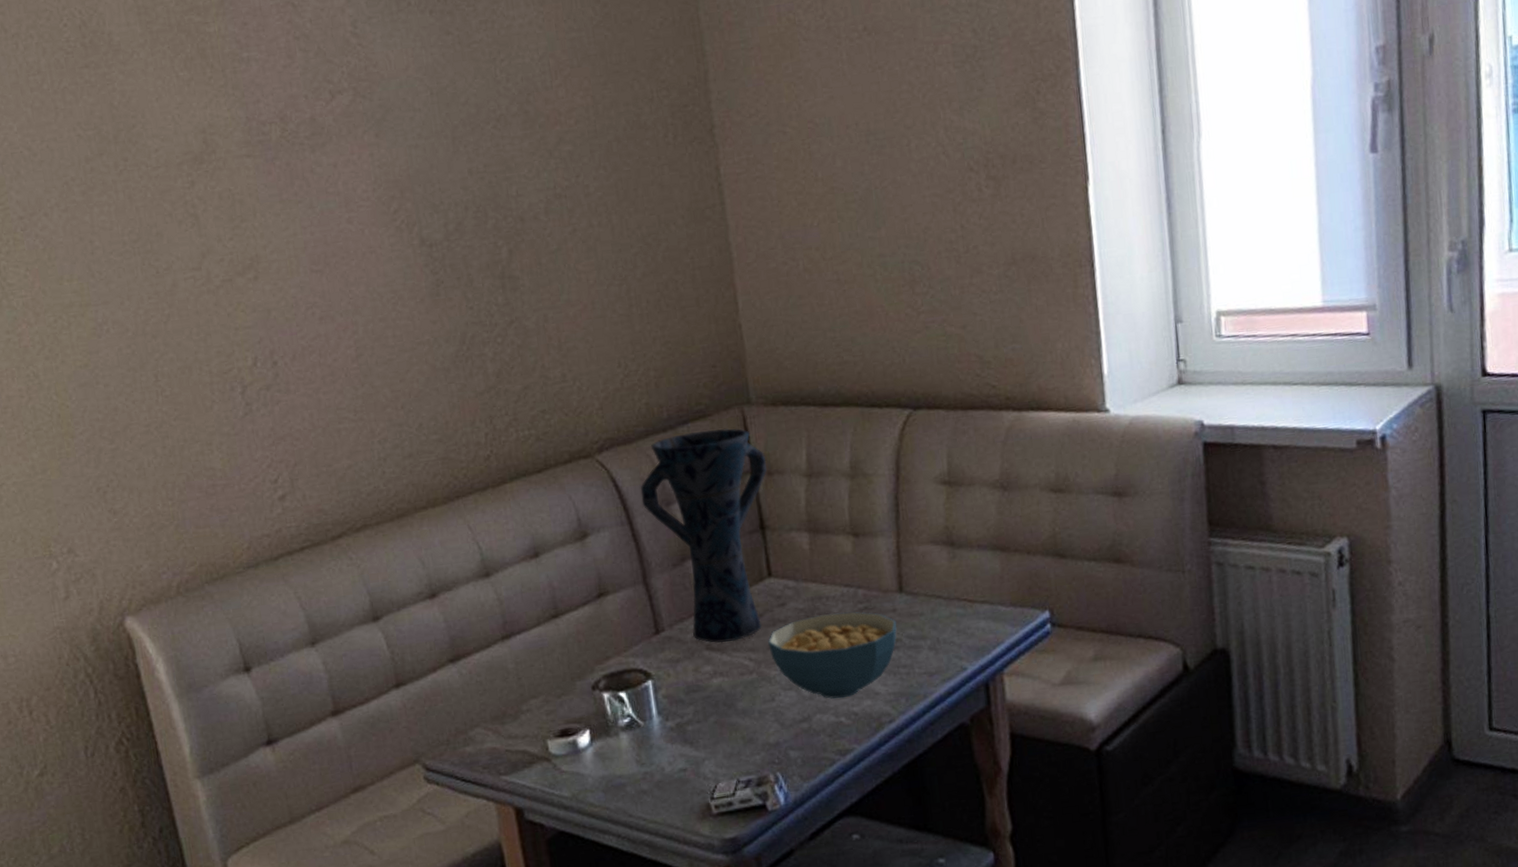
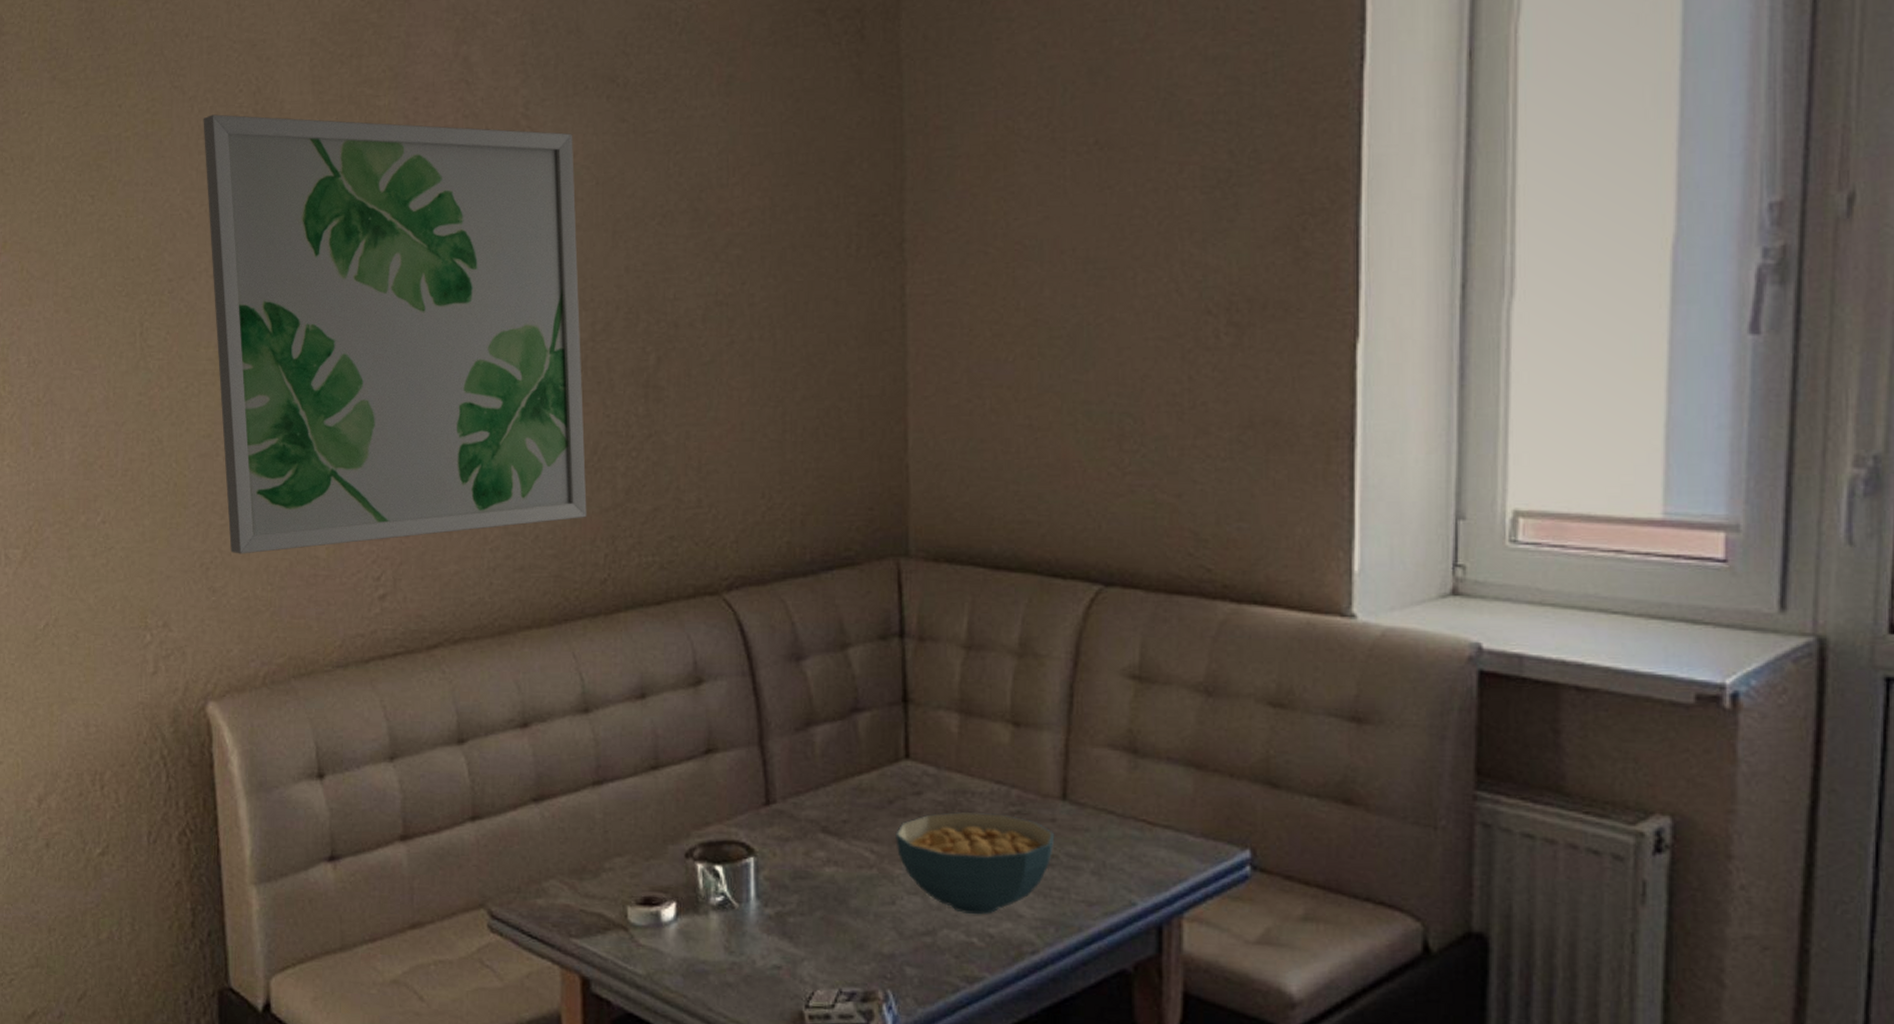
wall art: none [30,48,464,475] -> present [203,114,587,554]
vase: present [640,428,767,643] -> none [769,580,920,828]

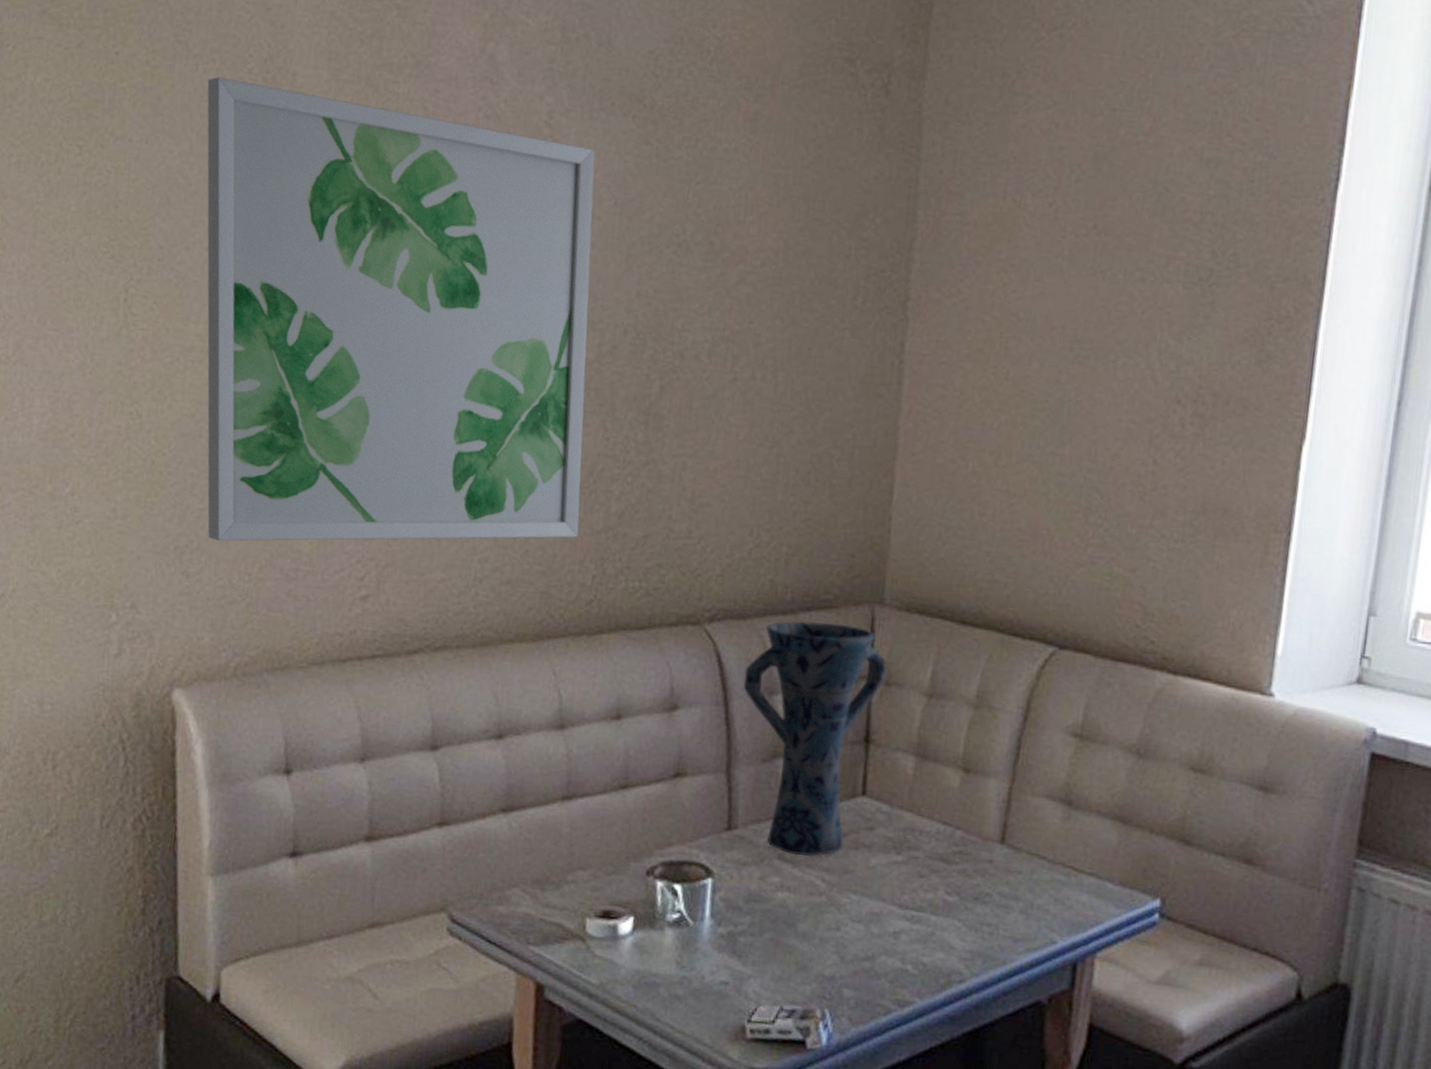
vase: none [769,580,920,828] -> present [743,620,888,857]
cereal bowl: present [896,812,1055,915] -> none [845,848,991,945]

